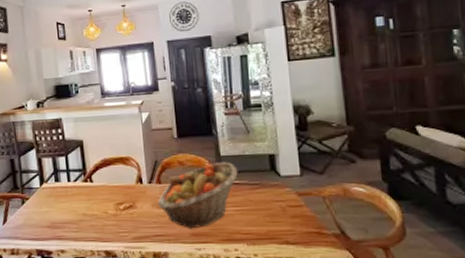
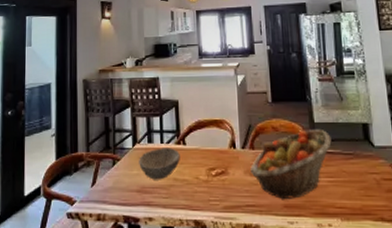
bowl: none [47,185,88,216] -> present [139,148,180,180]

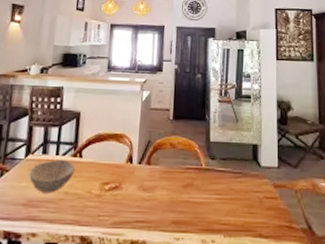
fruit basket: present [250,128,332,200] -> none [144,147,224,216]

